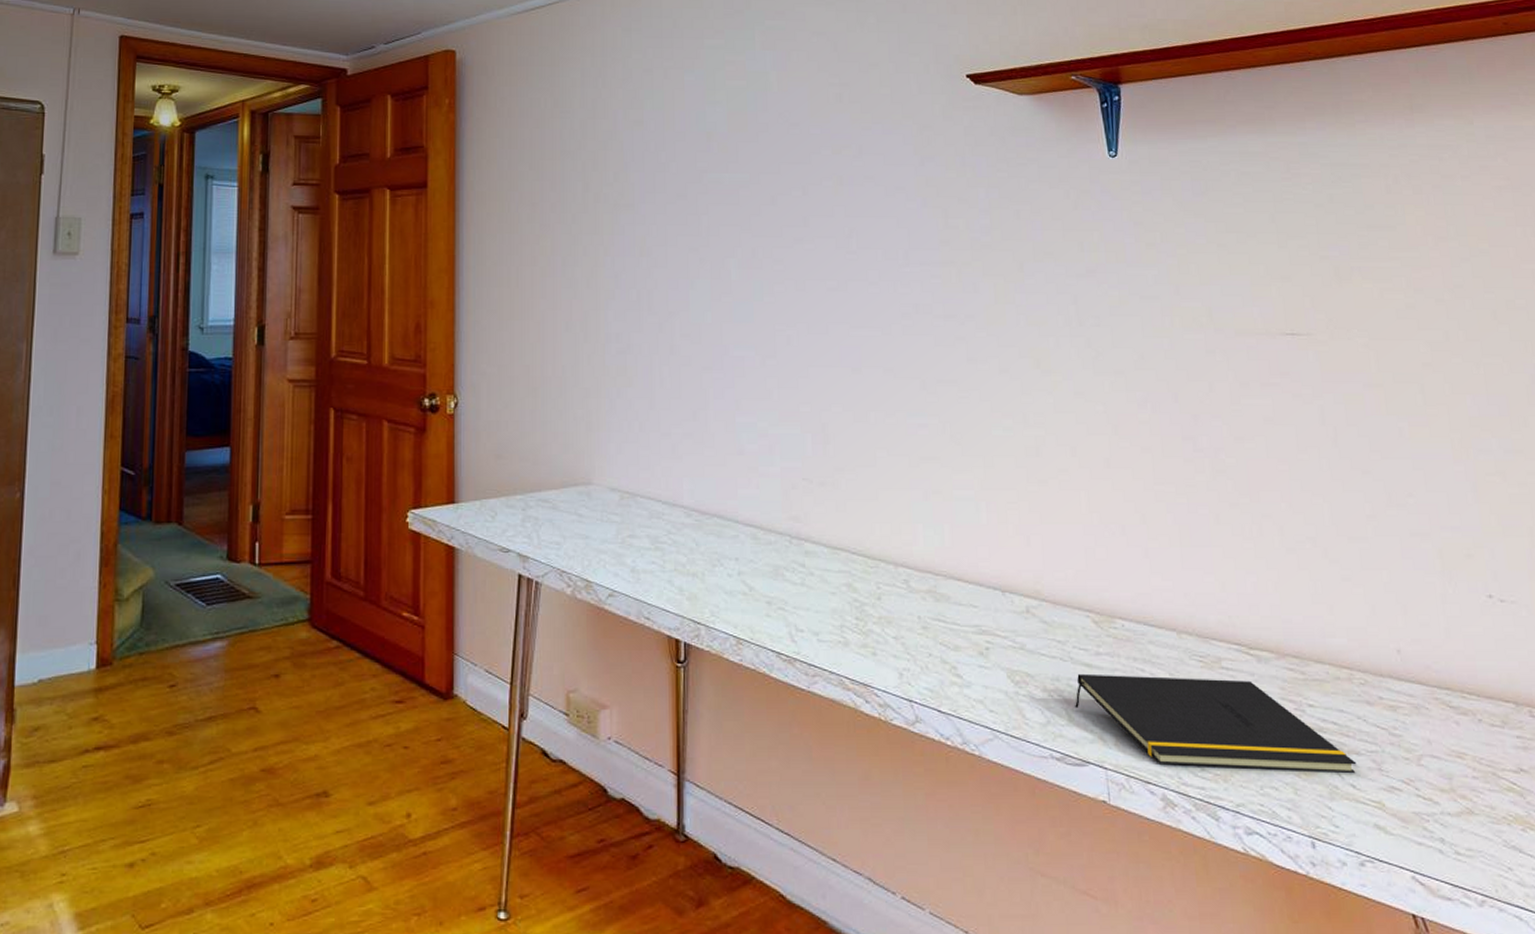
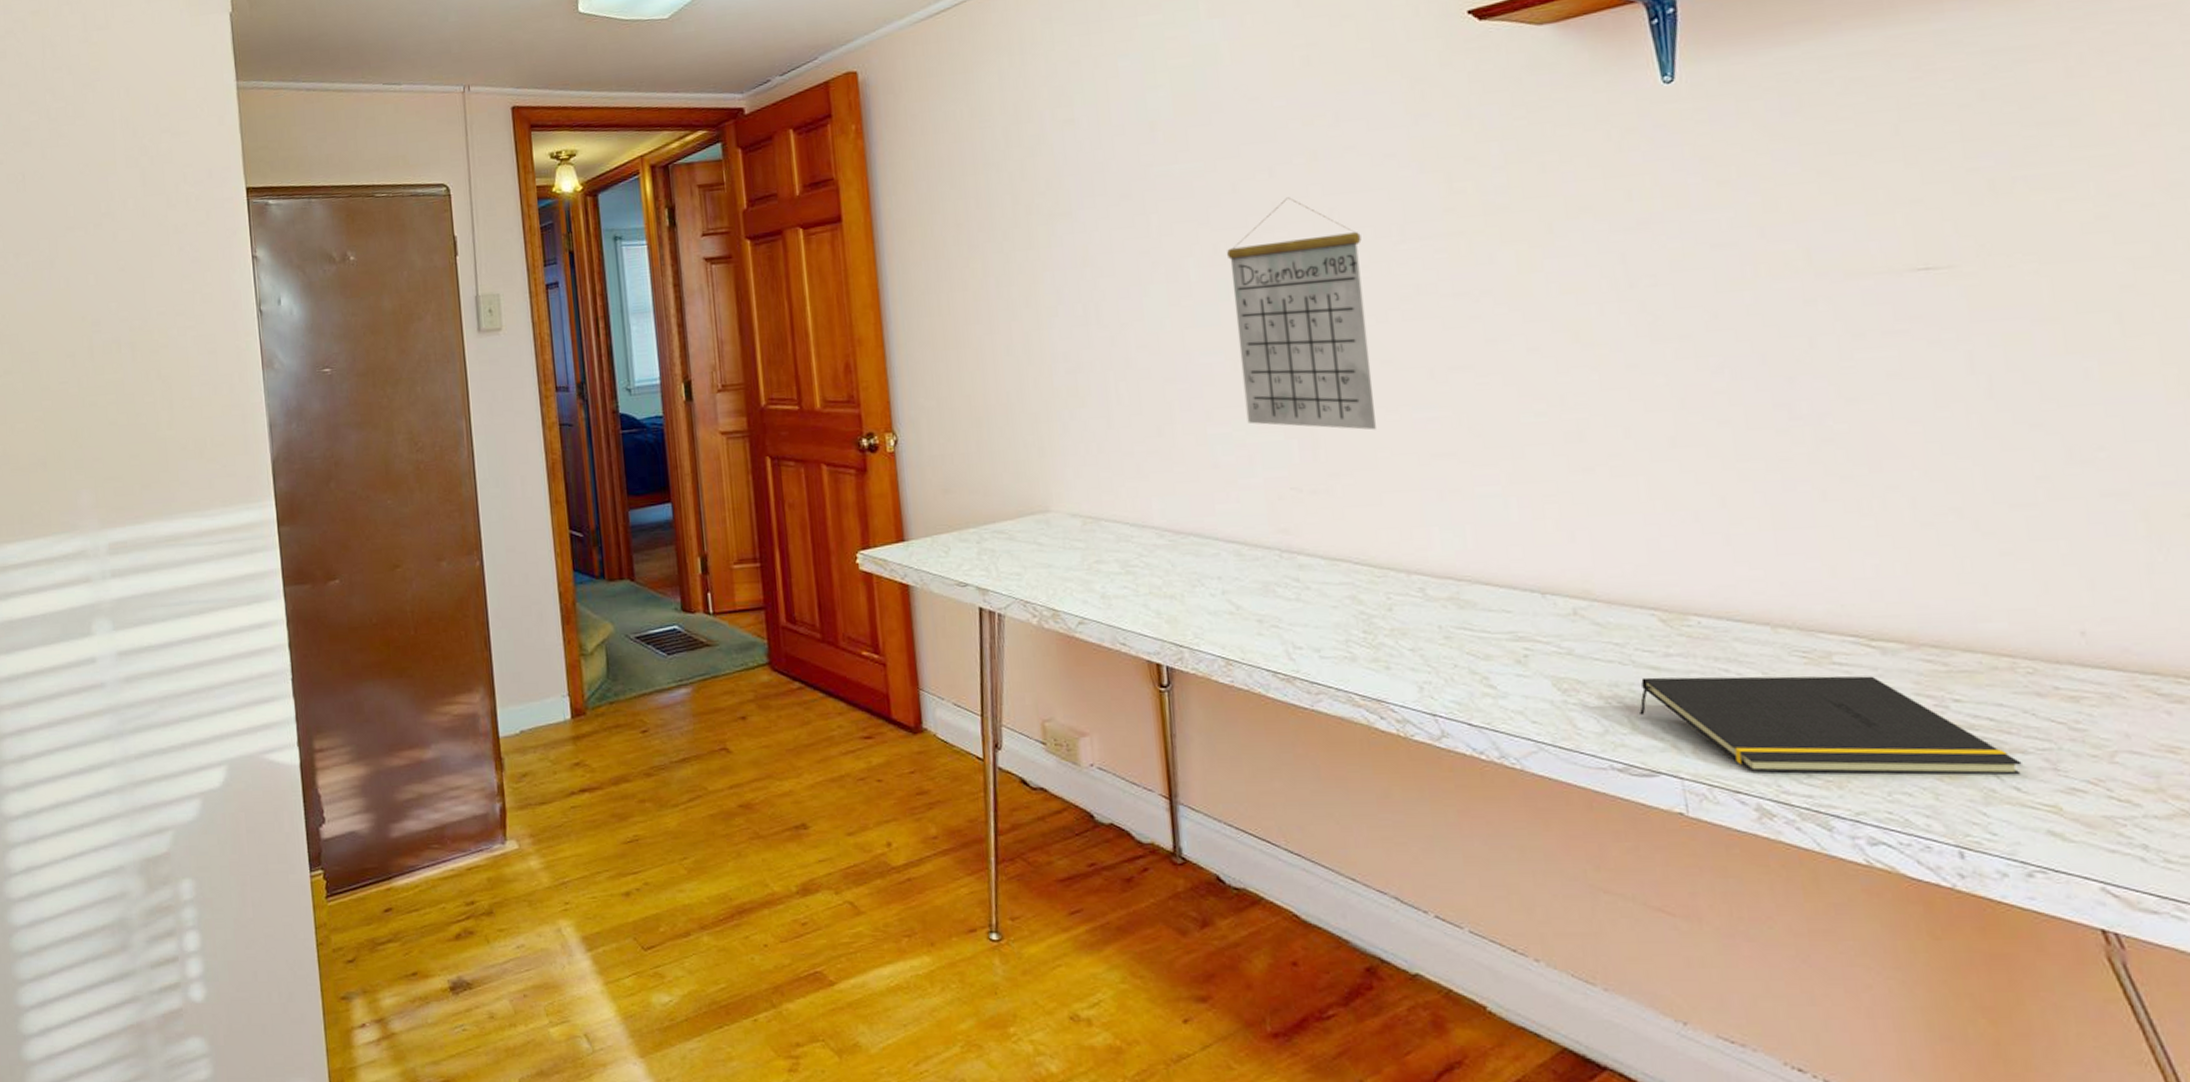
calendar: none [762,214,877,431] -> present [1226,197,1376,430]

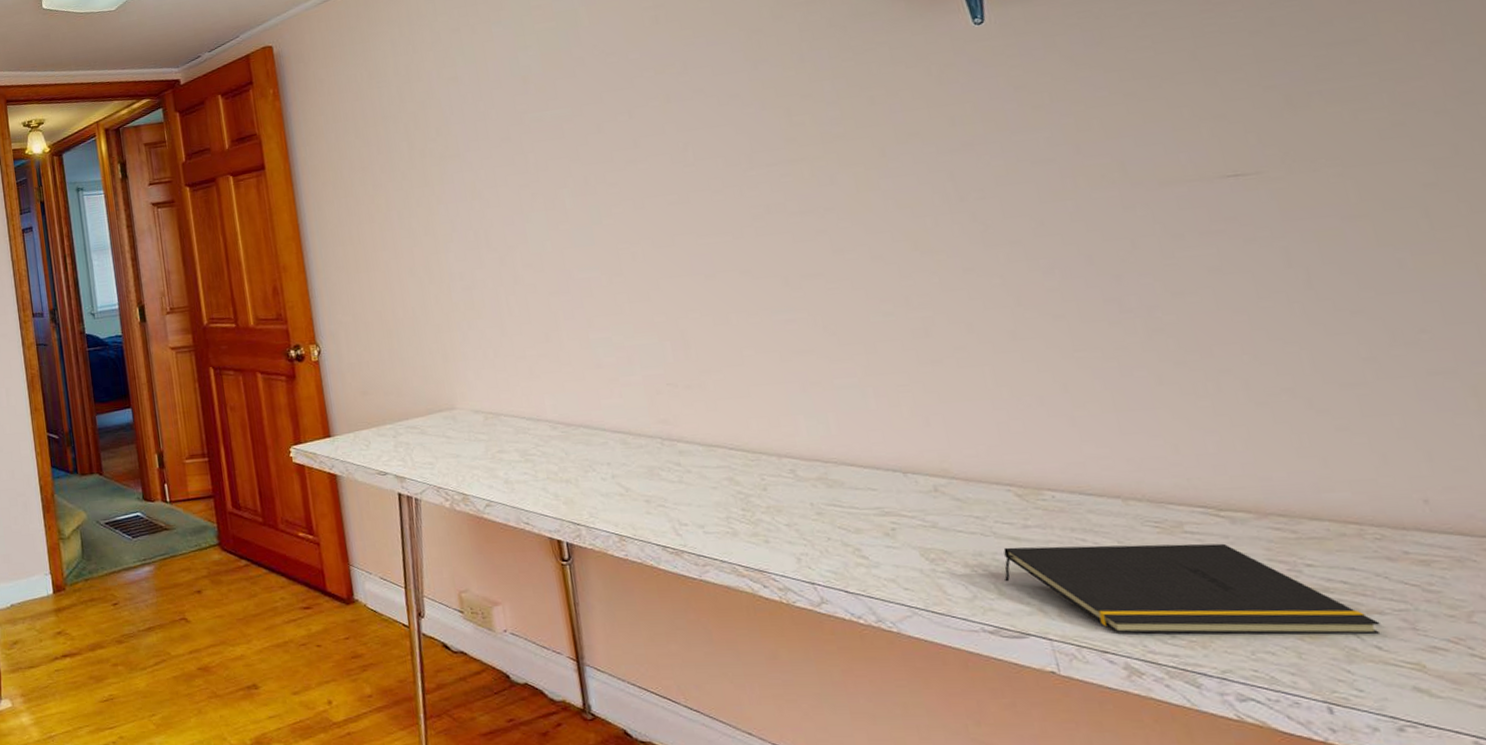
calendar: present [1226,197,1376,430] -> none [596,134,740,332]

